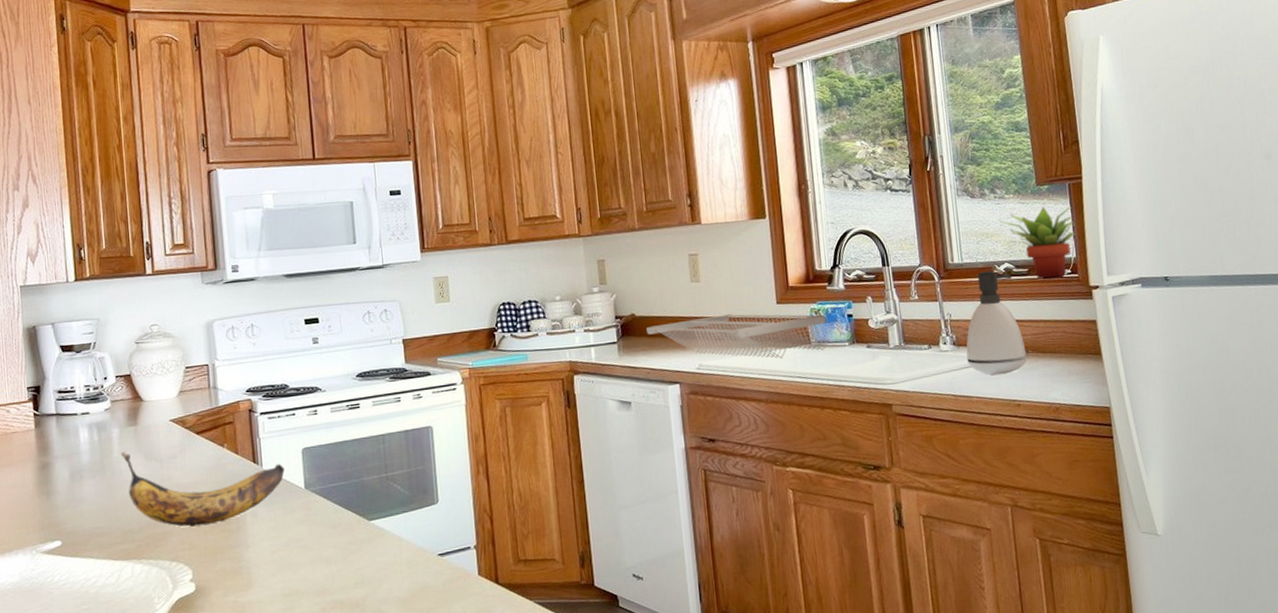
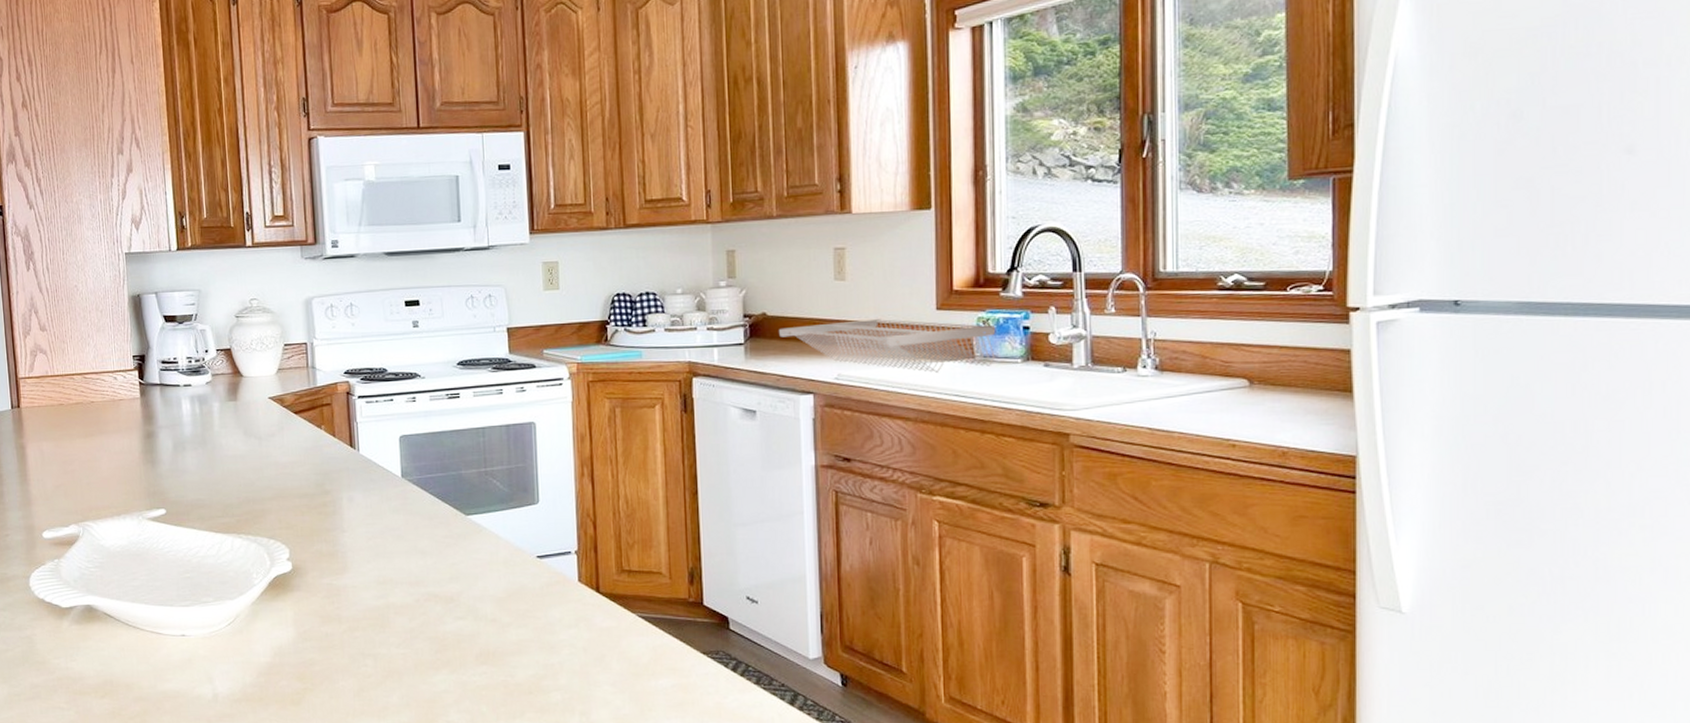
banana: present [121,451,285,527] -> none [221,426,382,506]
soap dispenser: present [966,270,1027,375] -> none [1171,282,1251,409]
succulent plant: present [998,206,1076,279] -> none [1230,207,1337,296]

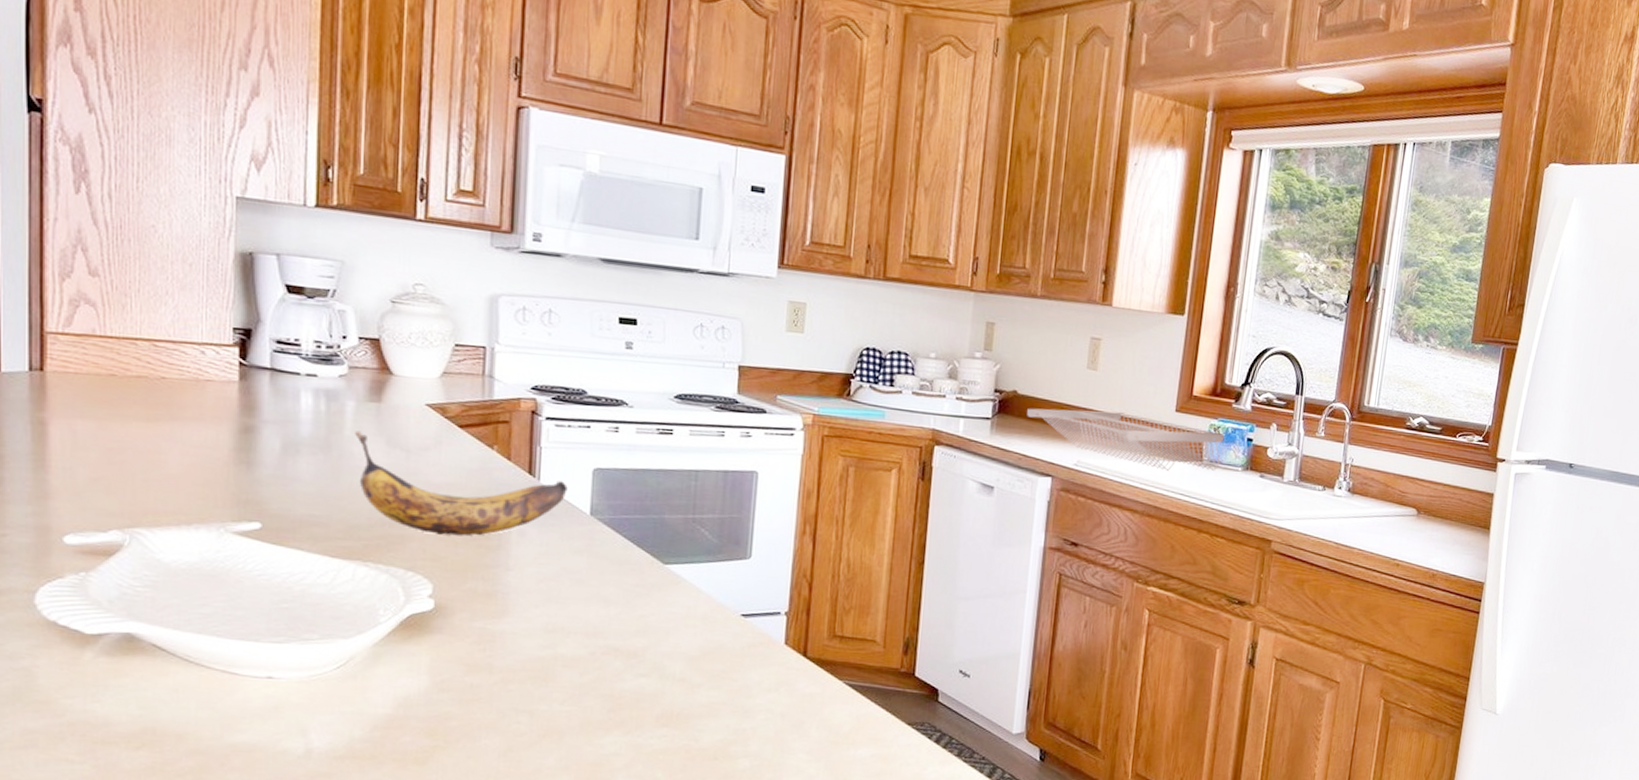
banana: none [221,426,382,506] -> present [355,430,568,536]

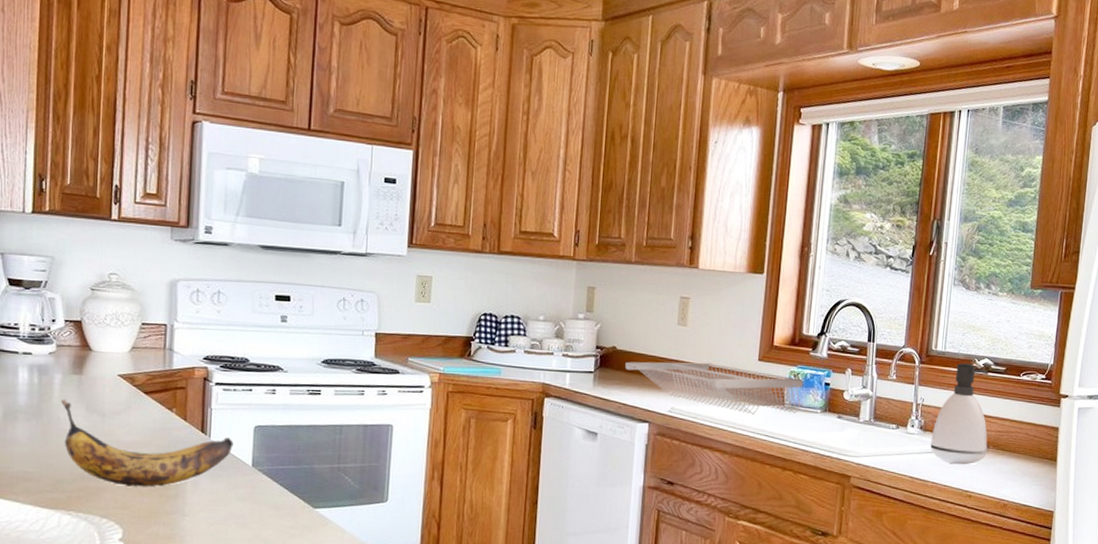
soap dispenser: none [1358,421,1423,532] -> present [930,363,989,465]

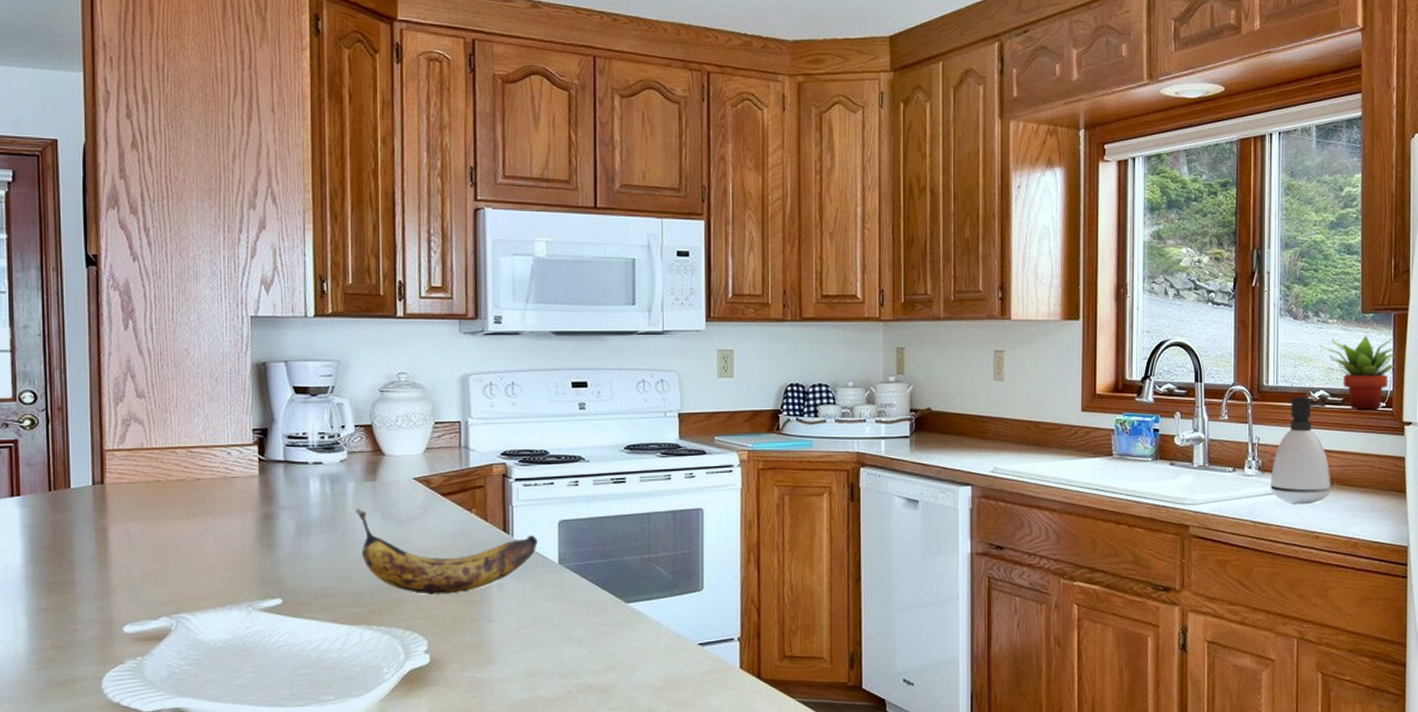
dish rack: present [625,361,804,414] -> none [942,418,1131,468]
succulent plant: none [987,311,1060,381] -> present [1318,336,1396,410]

